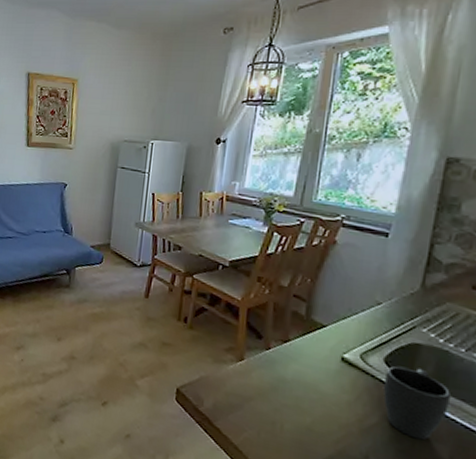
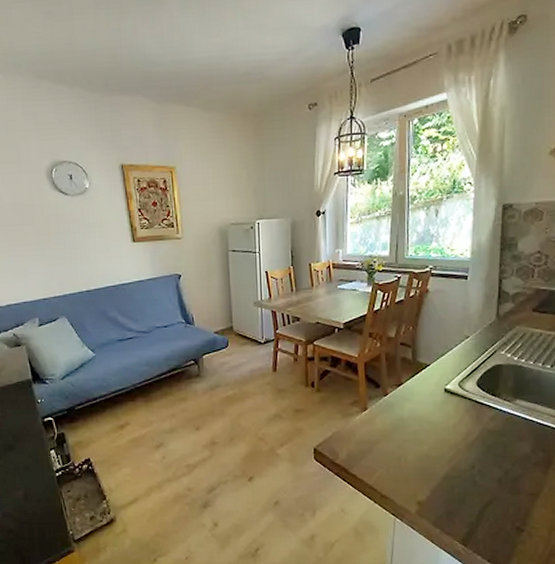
mug: present [383,366,452,440] -> none [479,384,528,443]

